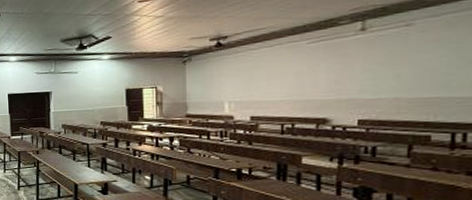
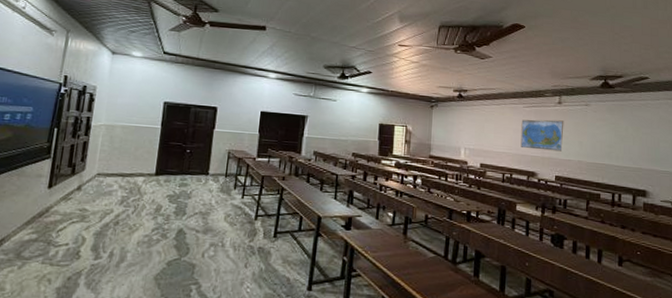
world map: none [305,51,371,92] -> present [520,119,564,152]

